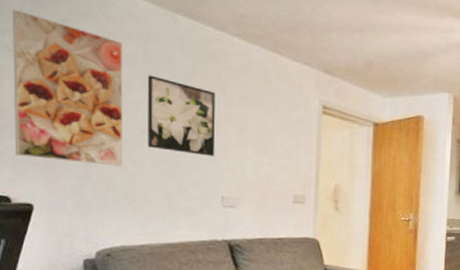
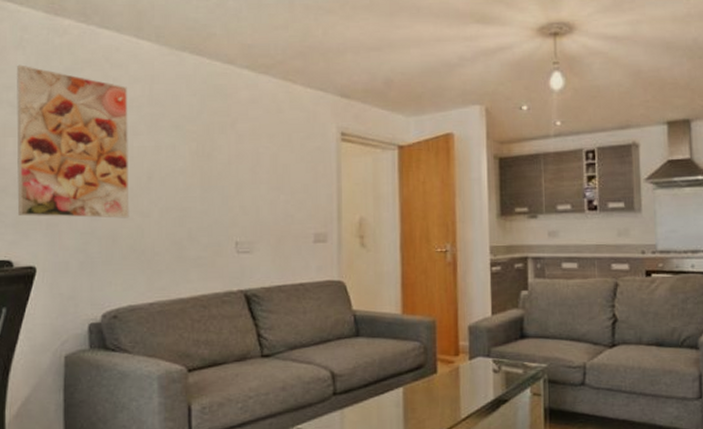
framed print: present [147,75,216,156] -> none [153,118,227,198]

